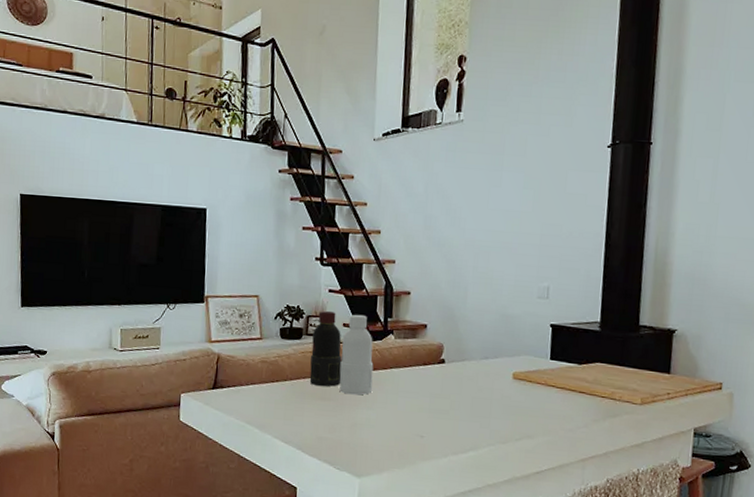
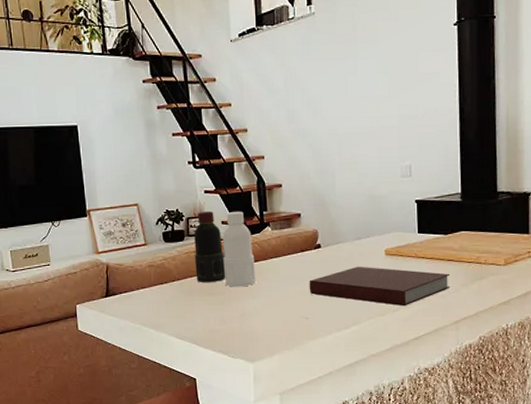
notebook: none [427,387,580,437] -> present [309,266,451,307]

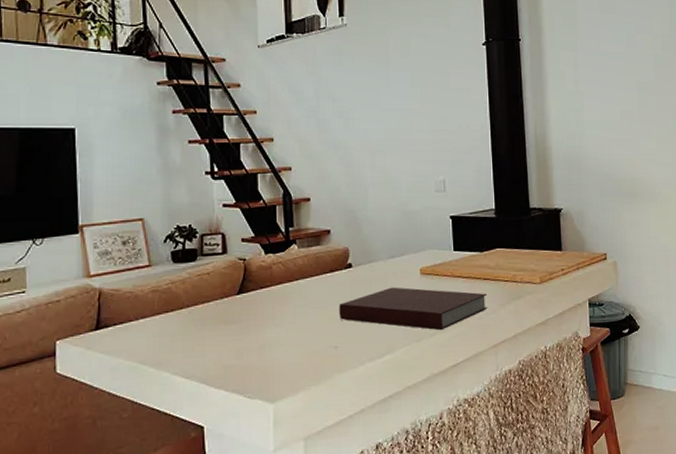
bottle: present [194,210,257,287] -> none [207,226,280,314]

